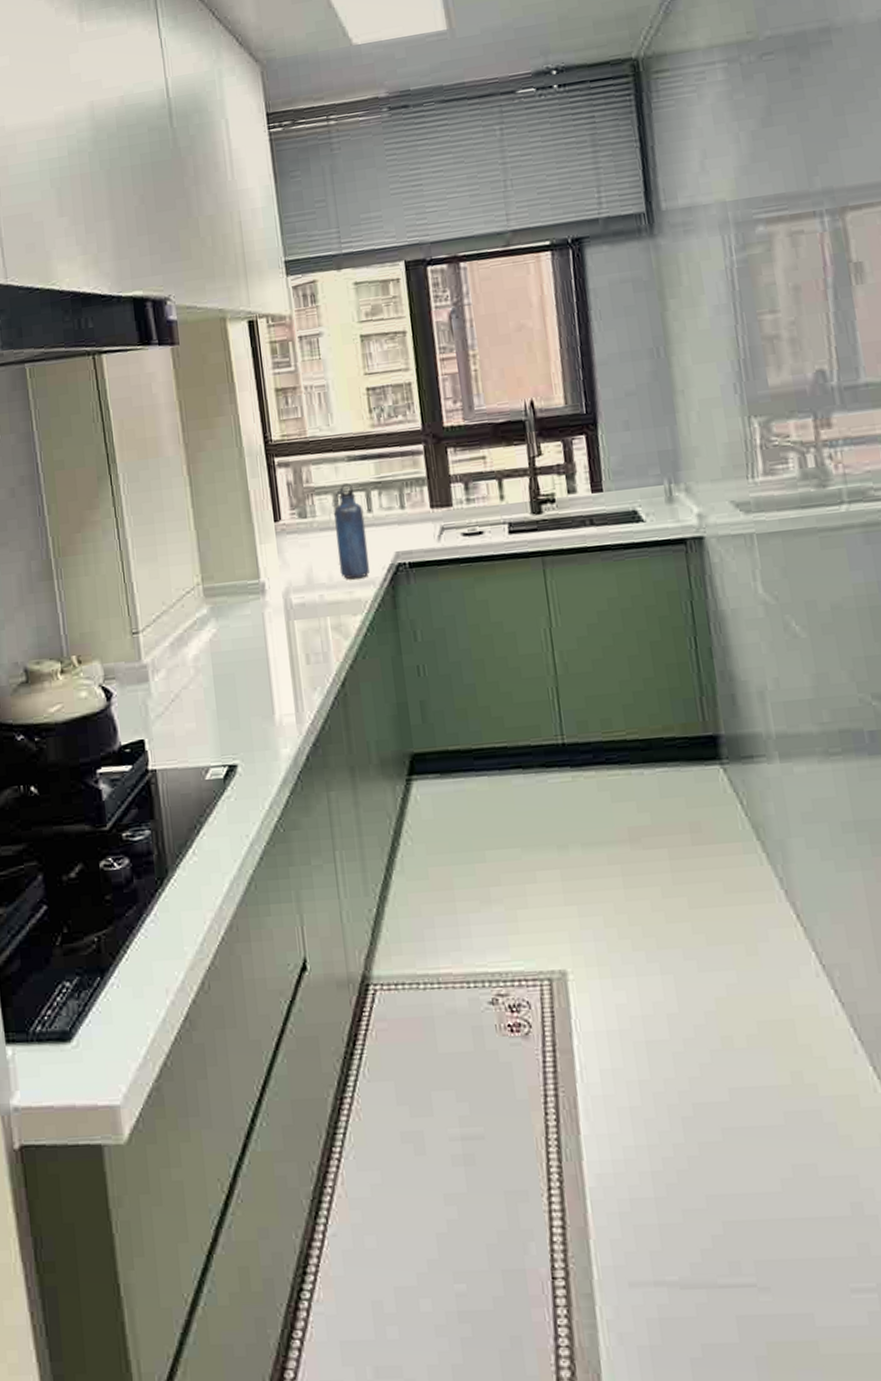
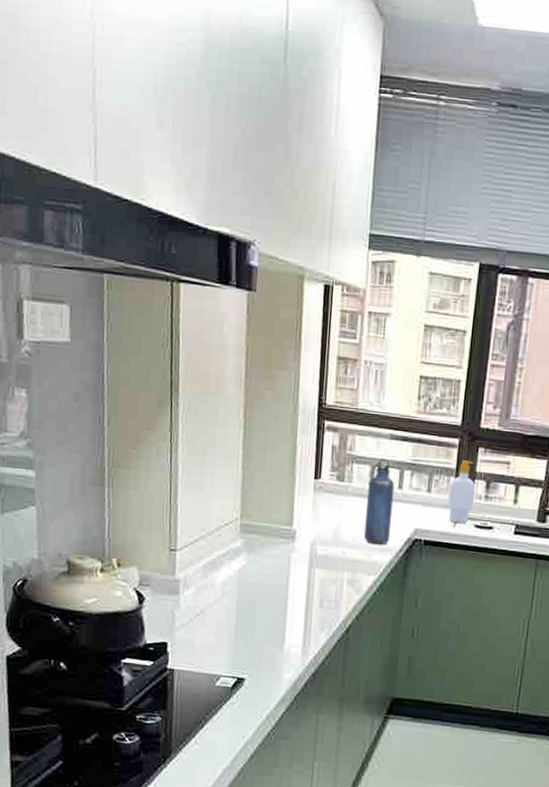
soap bottle: none [424,465,456,536] -> present [447,460,476,524]

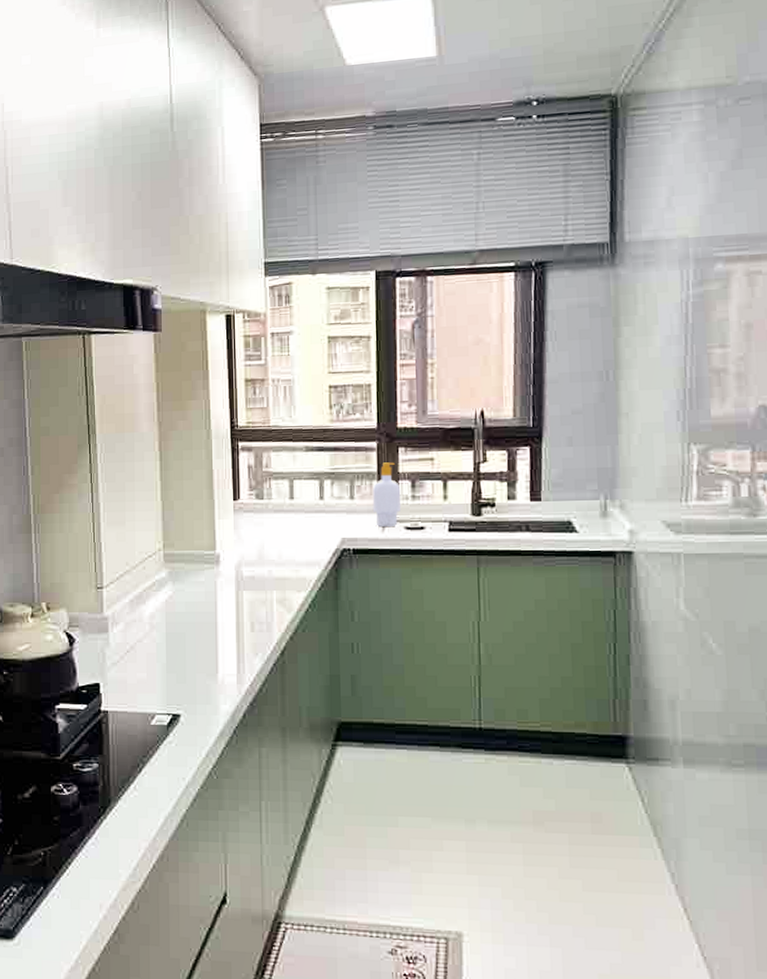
water bottle: present [363,459,395,545] -> none [287,471,317,559]

